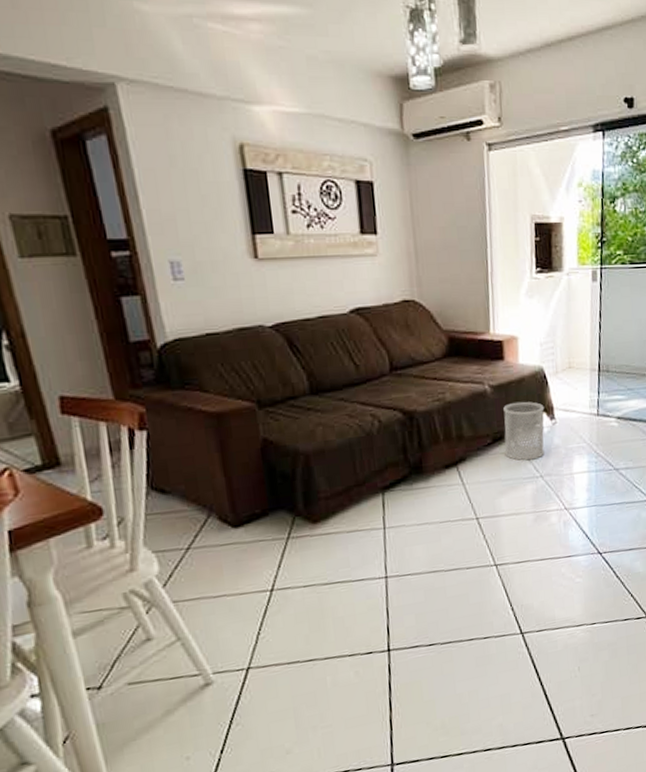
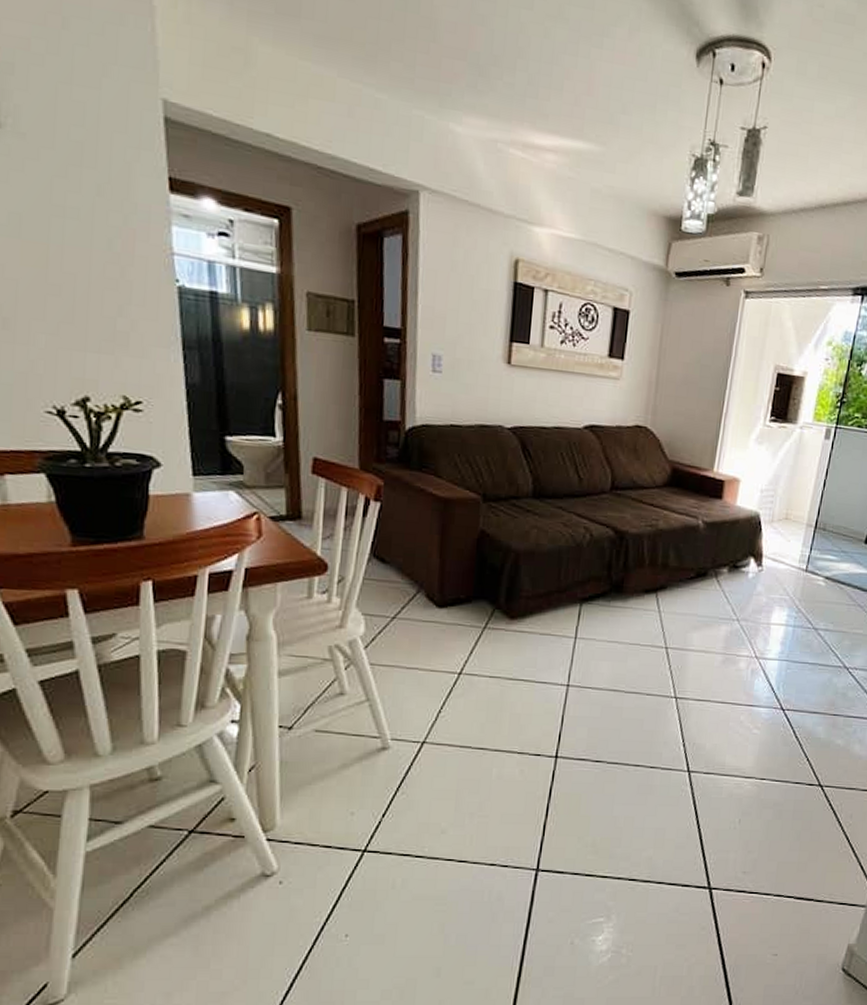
wastebasket: present [503,401,545,461] -> none [705,542,754,602]

